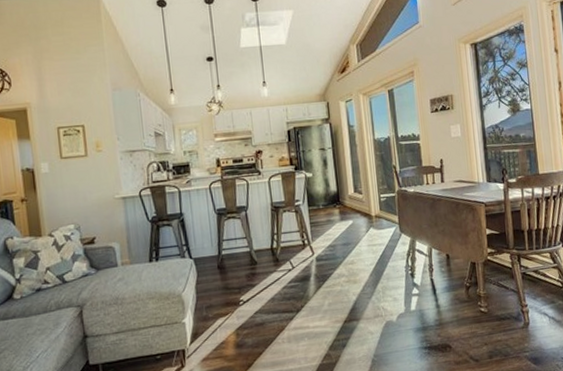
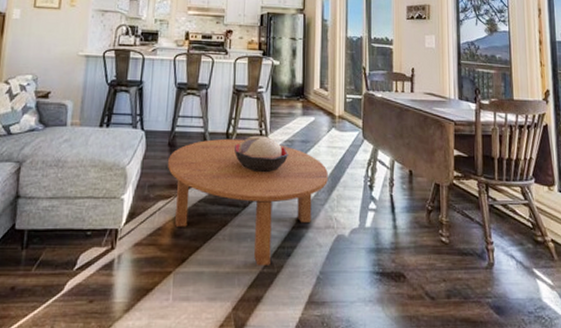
coffee table: none [220,250,372,360] -> present [168,138,328,267]
decorative bowl: none [280,245,332,279] -> present [233,135,288,173]

